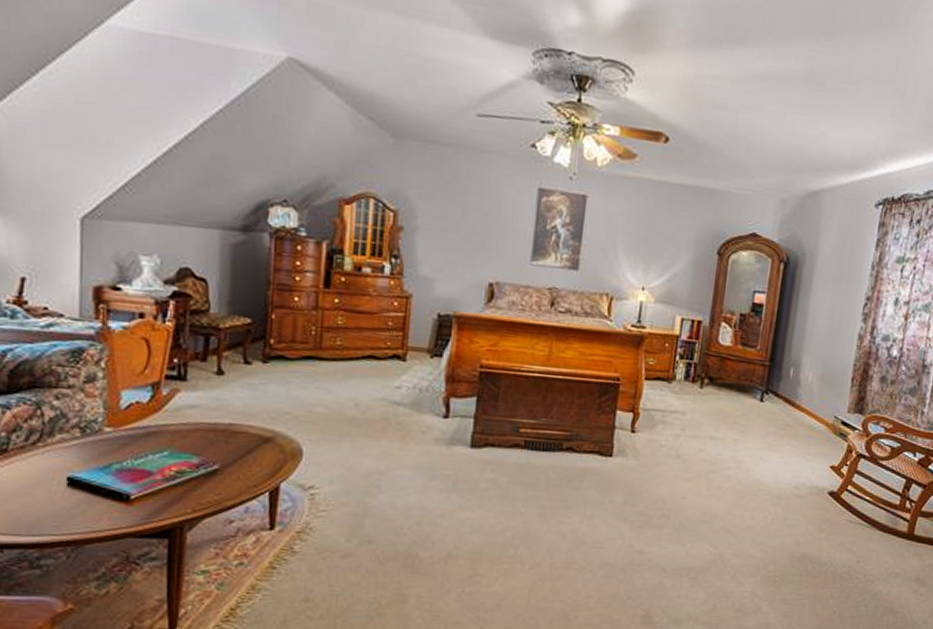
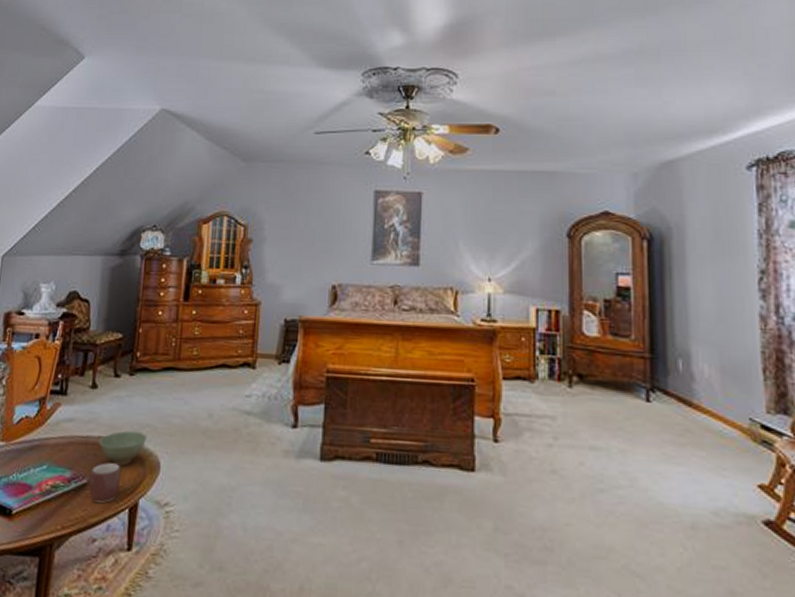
mug: none [222,449,258,488] -> present [89,462,122,504]
bowl: none [230,418,286,452] -> present [99,430,147,466]

